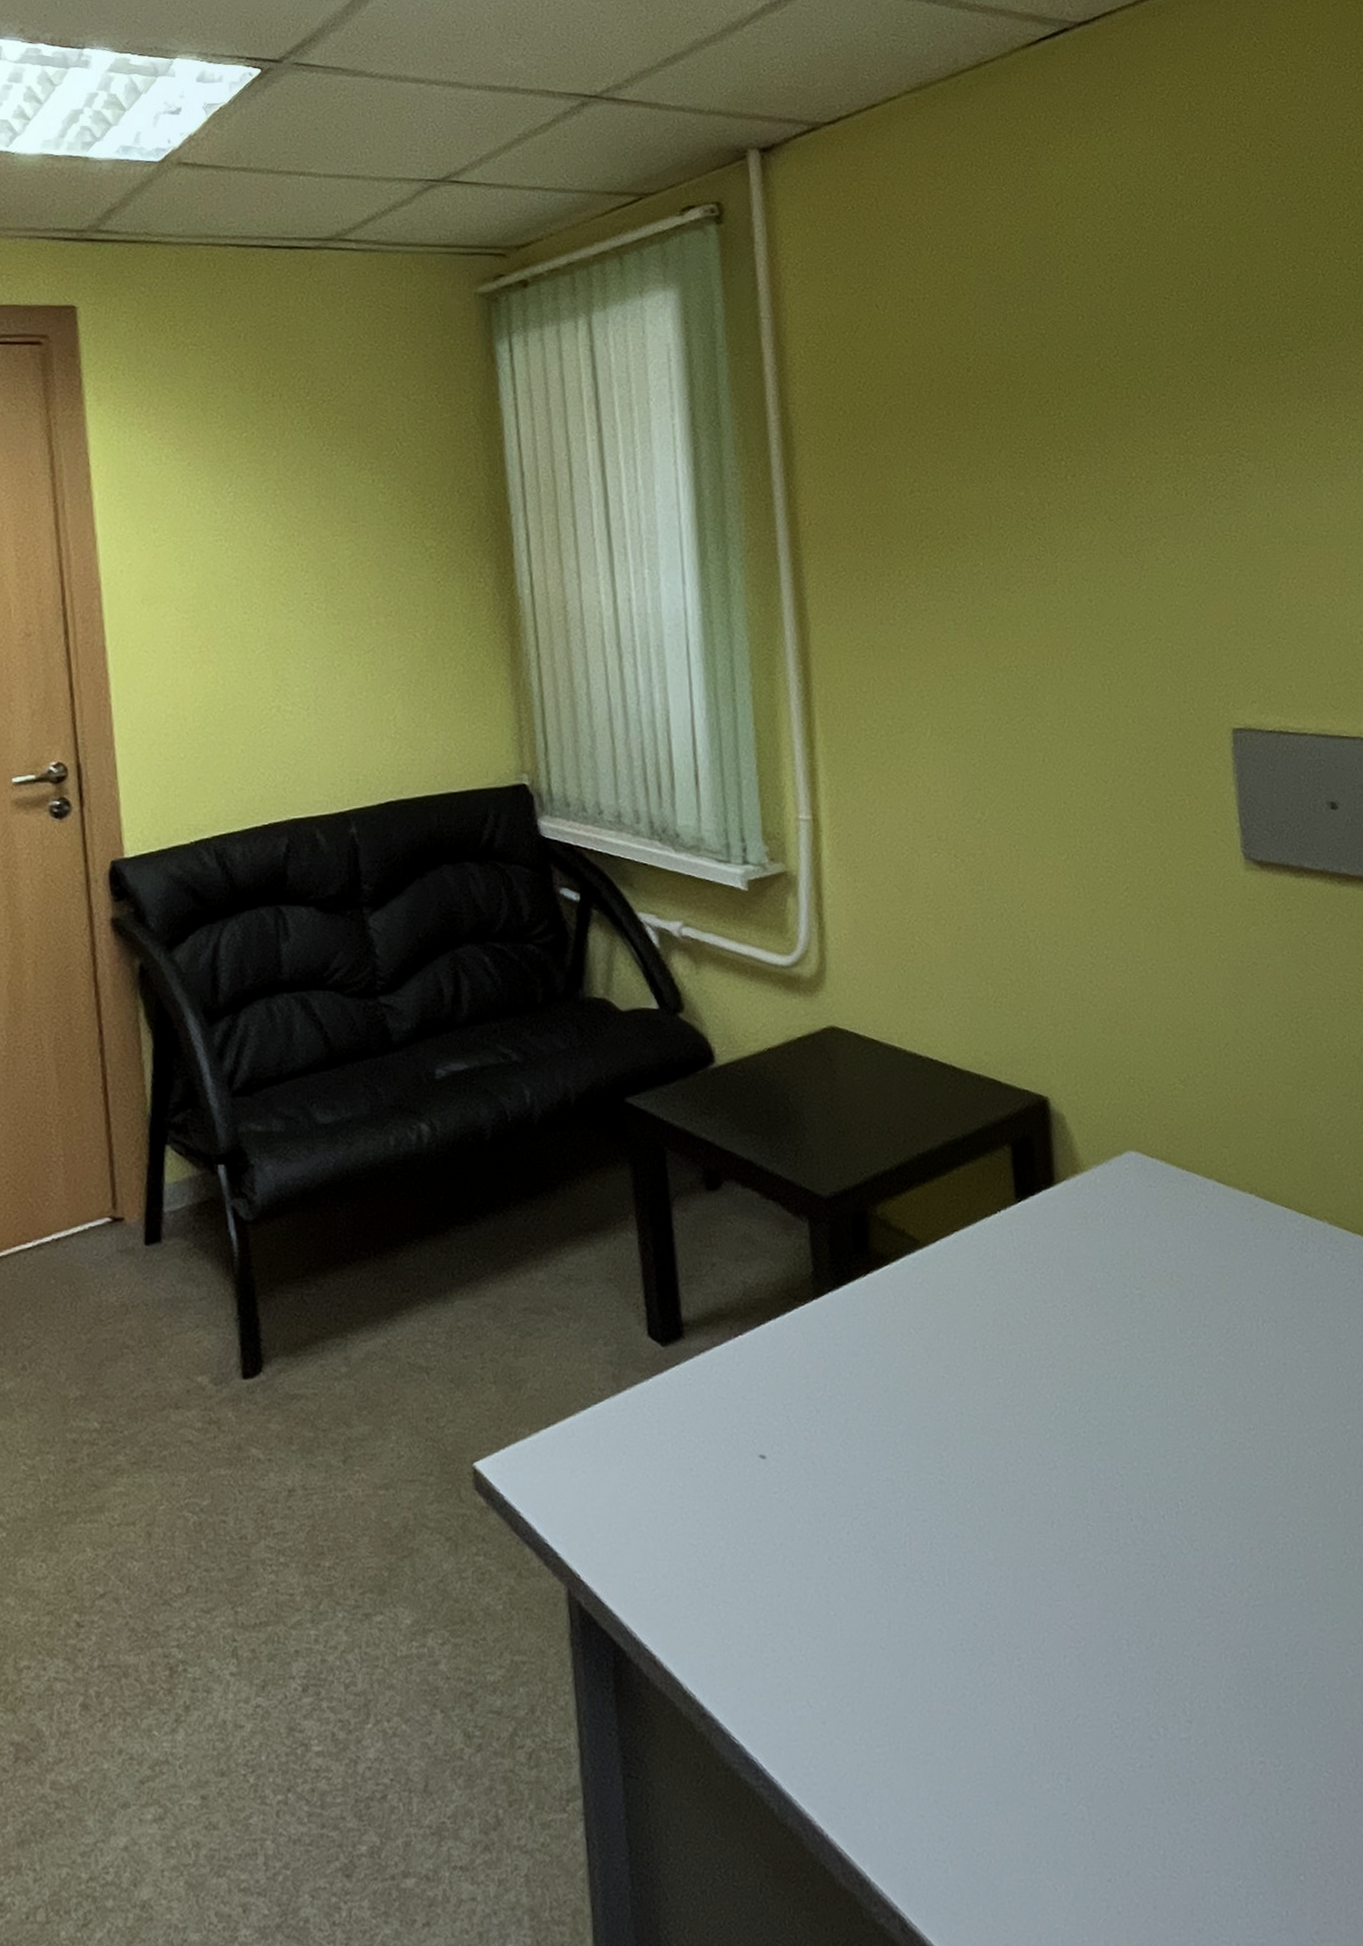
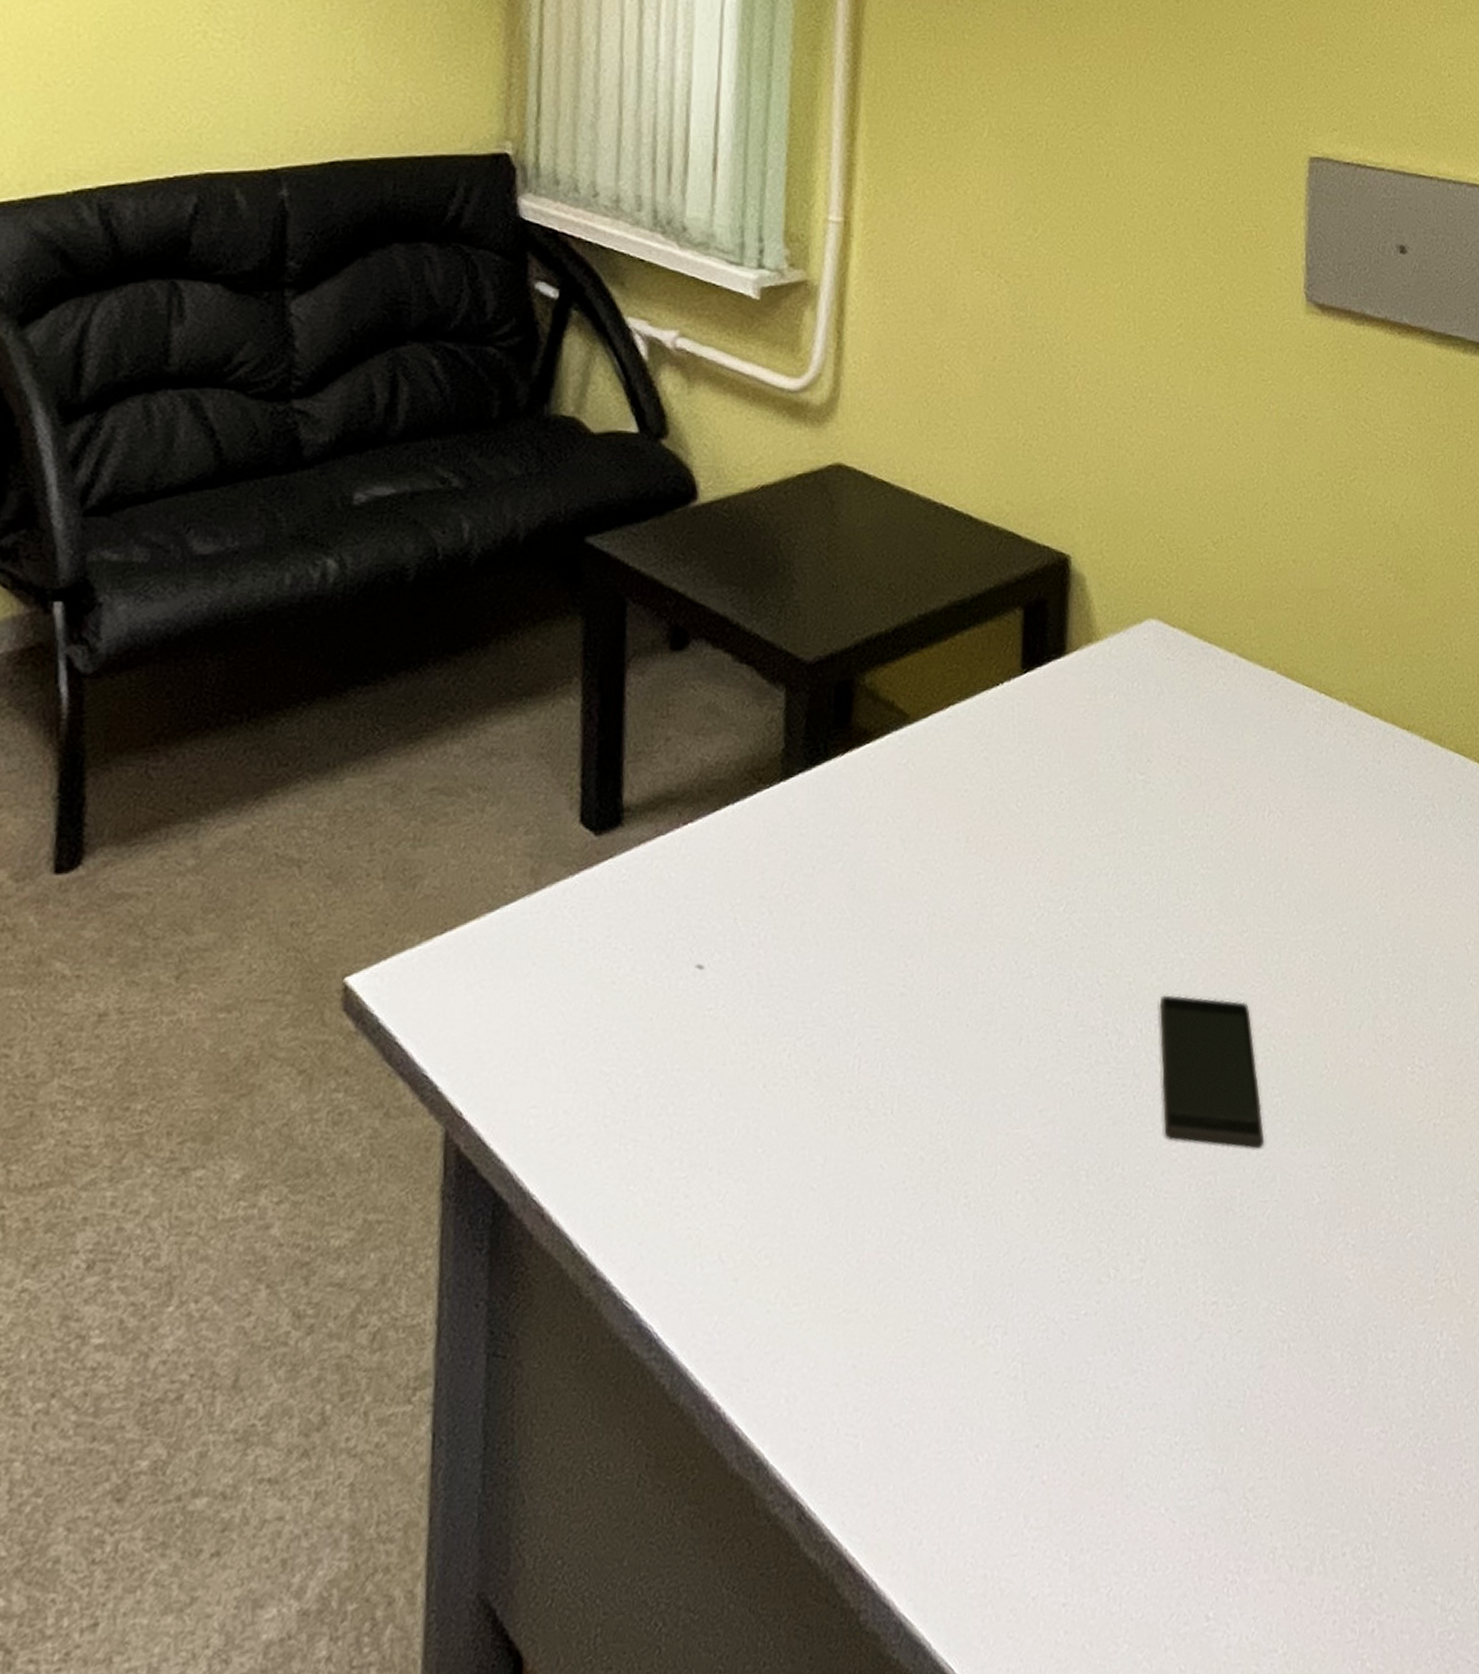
smartphone: none [1178,1485,1293,1624] -> present [1159,995,1265,1148]

